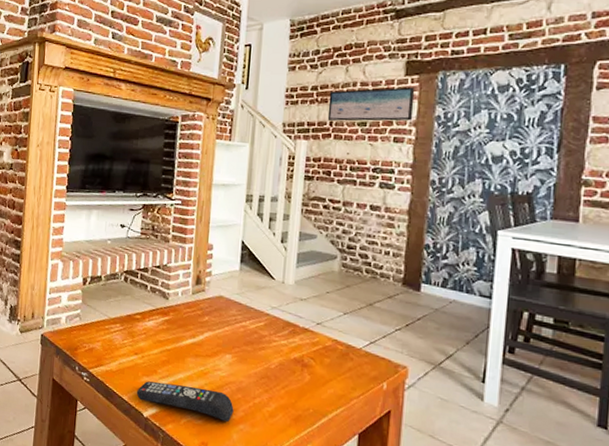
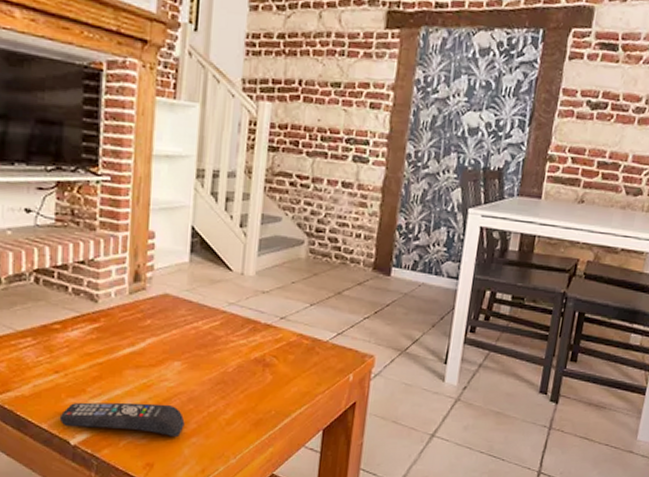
wall art: present [327,87,415,122] -> none [296,41,396,84]

